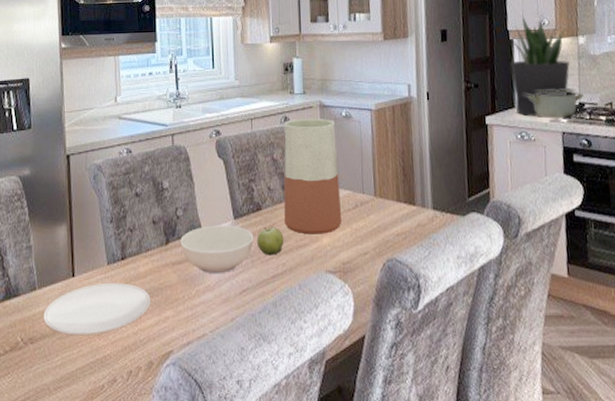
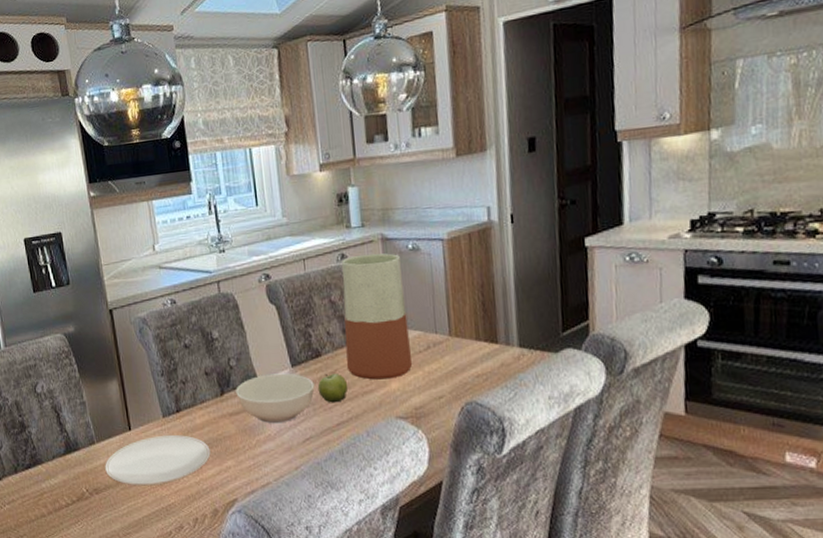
planter: present [509,15,570,118] -> none [617,110,698,236]
saucepan: present [524,87,584,119] -> none [635,195,715,235]

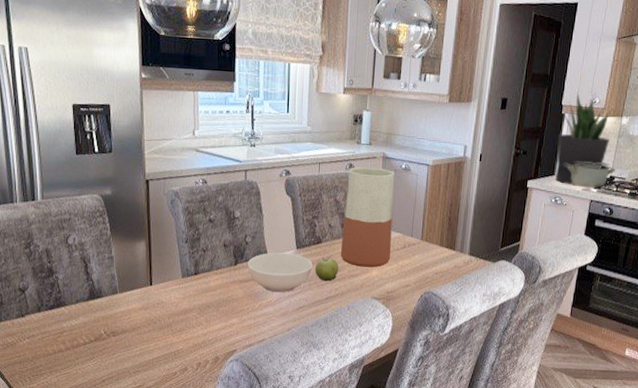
plate: present [105,435,211,486] -> none [124,292,219,333]
planter: none [617,110,698,236] -> present [555,92,613,186]
saucepan: none [635,195,715,235] -> present [565,161,615,189]

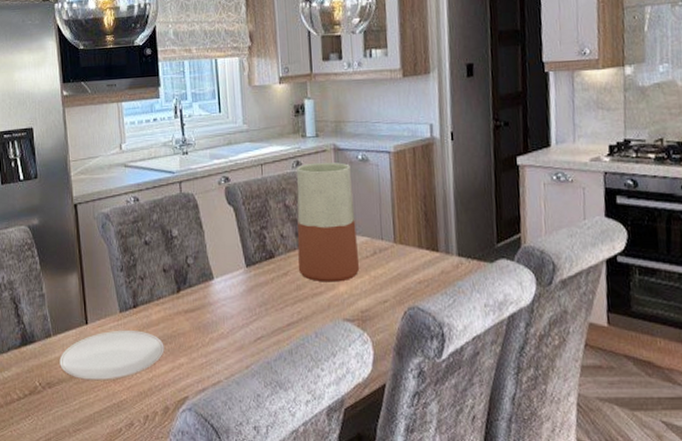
plate: none [124,292,219,333] -> present [59,331,165,381]
bowl: present [248,252,313,292] -> none [192,273,267,321]
fruit: present [315,258,339,281] -> none [270,275,299,304]
planter: present [555,92,613,186] -> none [544,45,614,157]
saucepan: present [565,161,615,189] -> none [561,123,630,158]

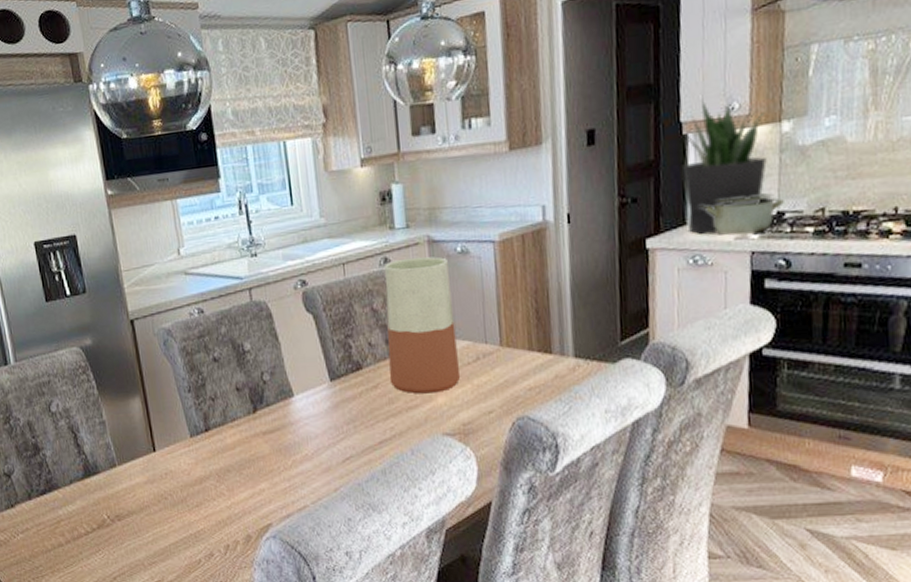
plate: present [59,331,165,381] -> none [127,456,243,512]
planter: none [544,45,614,157] -> present [682,100,767,236]
saucepan: none [561,123,630,158] -> present [700,192,784,236]

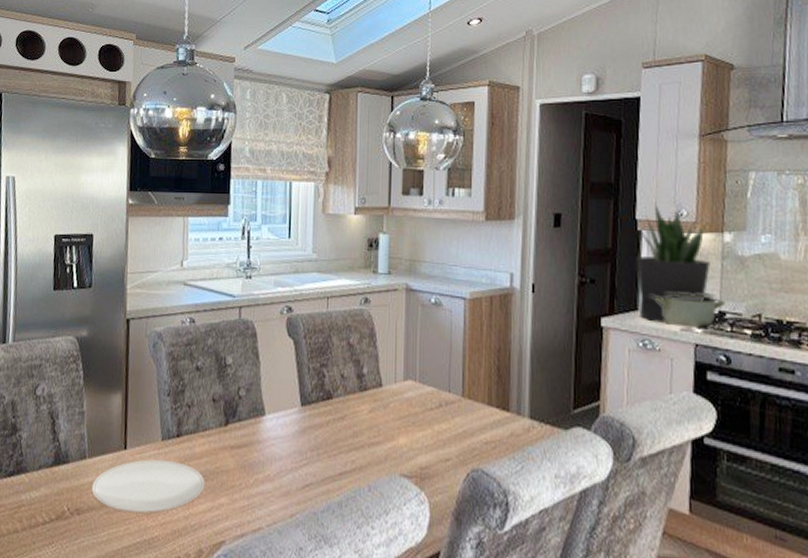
plate: none [127,456,243,512] -> present [92,459,205,514]
vase: present [384,256,460,394] -> none [356,301,423,433]

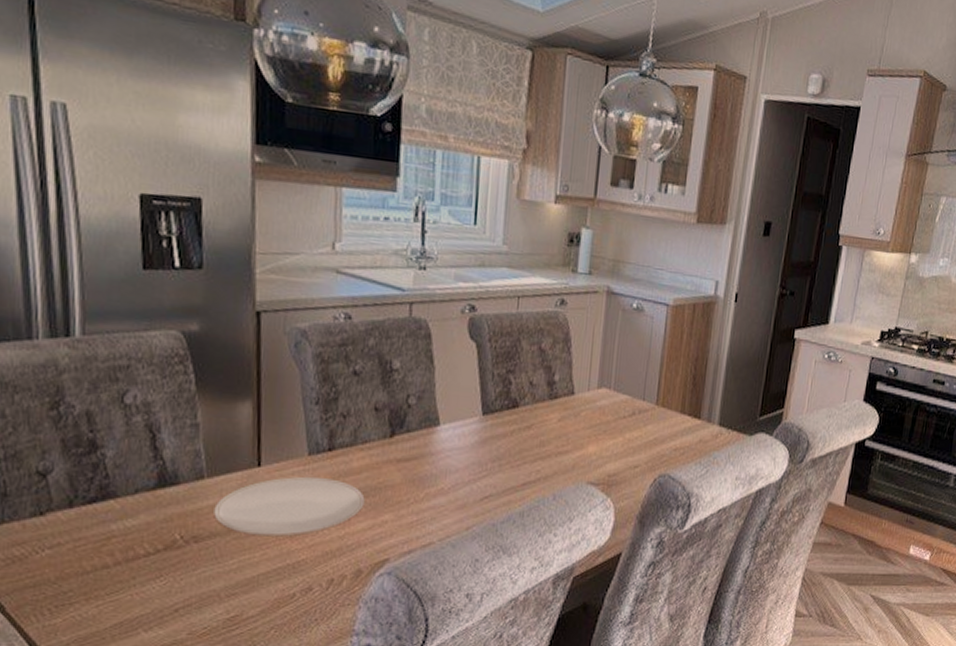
planter: present [636,203,710,324] -> none [828,219,900,338]
saucepan: present [650,291,725,328] -> none [841,307,902,343]

